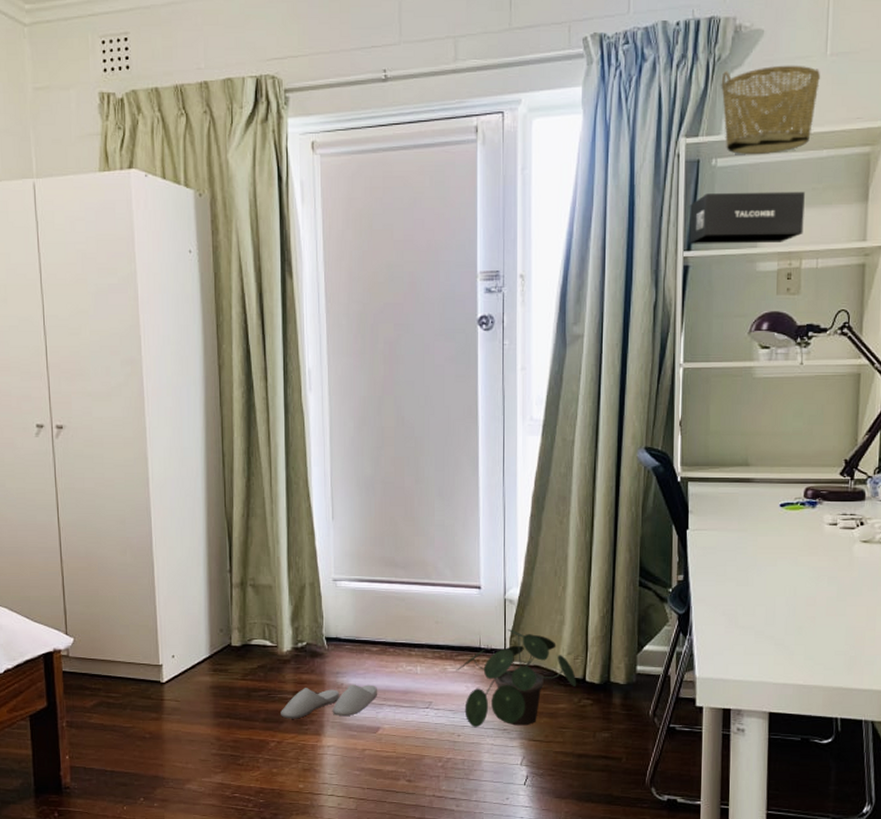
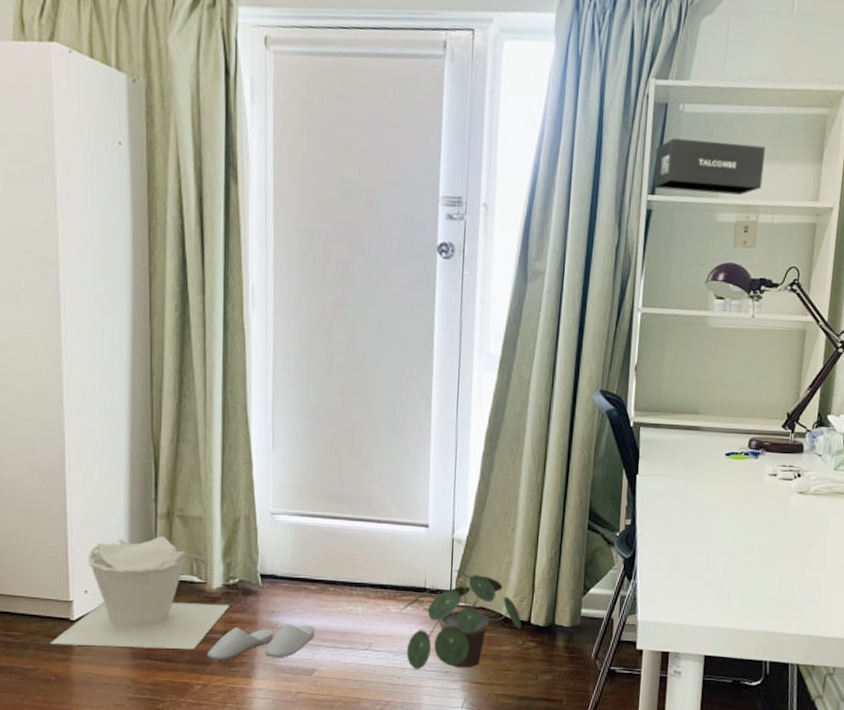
laundry basket: none [144,604,299,709] -> present [50,536,230,650]
basket: present [721,65,821,155] -> none [692,16,787,105]

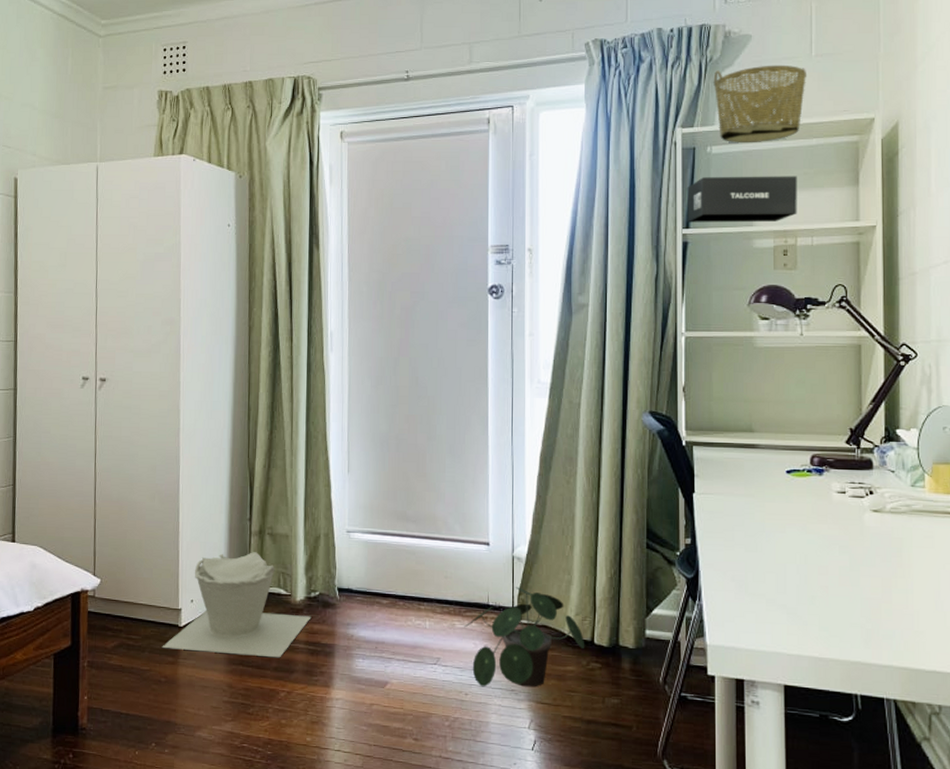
slippers: present [207,624,314,660] -> none [291,637,386,669]
basket: none [692,16,787,105] -> present [713,64,808,143]

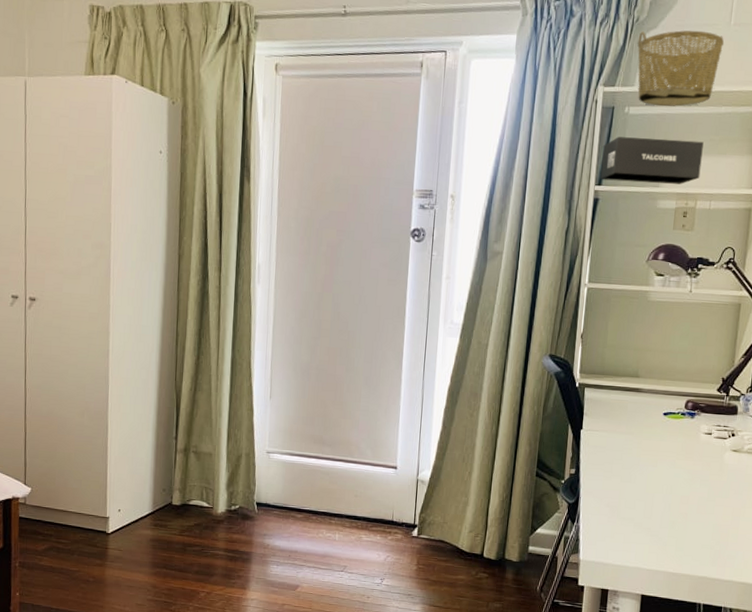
laundry basket: present [162,552,312,658] -> none [90,468,231,563]
potted plant: present [463,587,585,688] -> none [369,506,476,593]

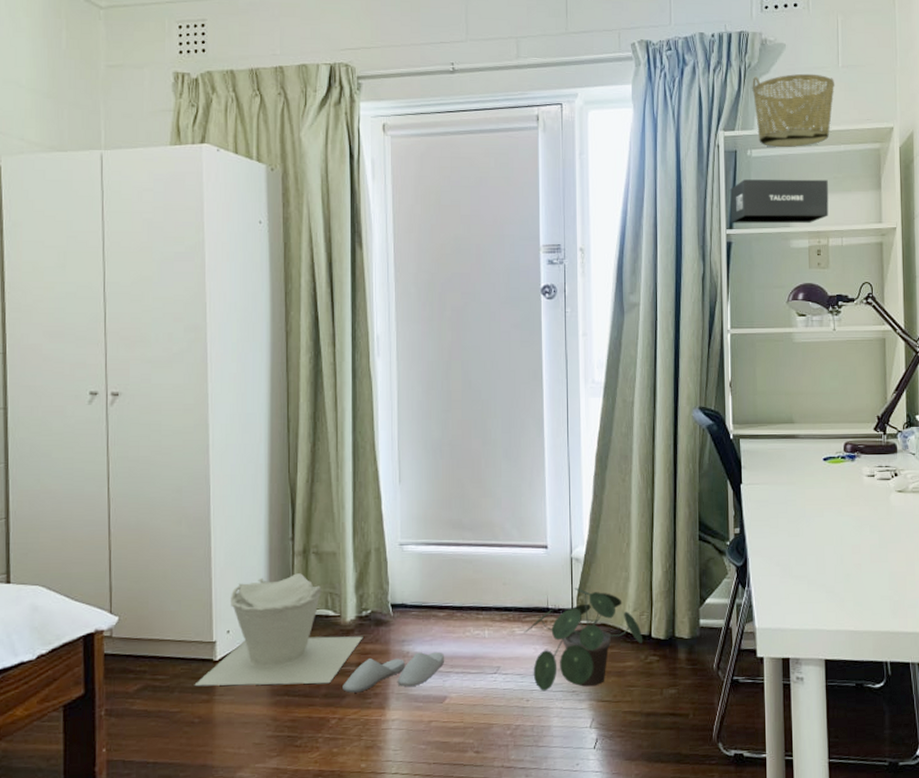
laundry basket: none [90,468,231,563] -> present [194,573,363,687]
slippers: none [211,546,299,574] -> present [343,651,444,693]
potted plant: none [369,506,476,593] -> present [523,588,643,692]

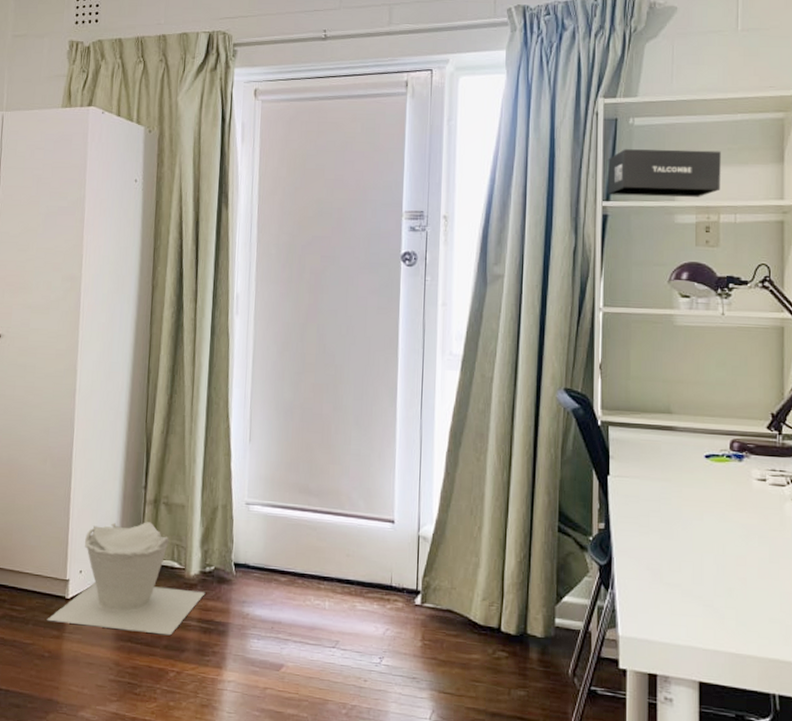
slippers: present [343,651,444,693] -> none [182,615,283,650]
potted plant: present [523,588,643,692] -> none [364,568,492,676]
basket: present [752,73,835,148] -> none [637,37,733,116]

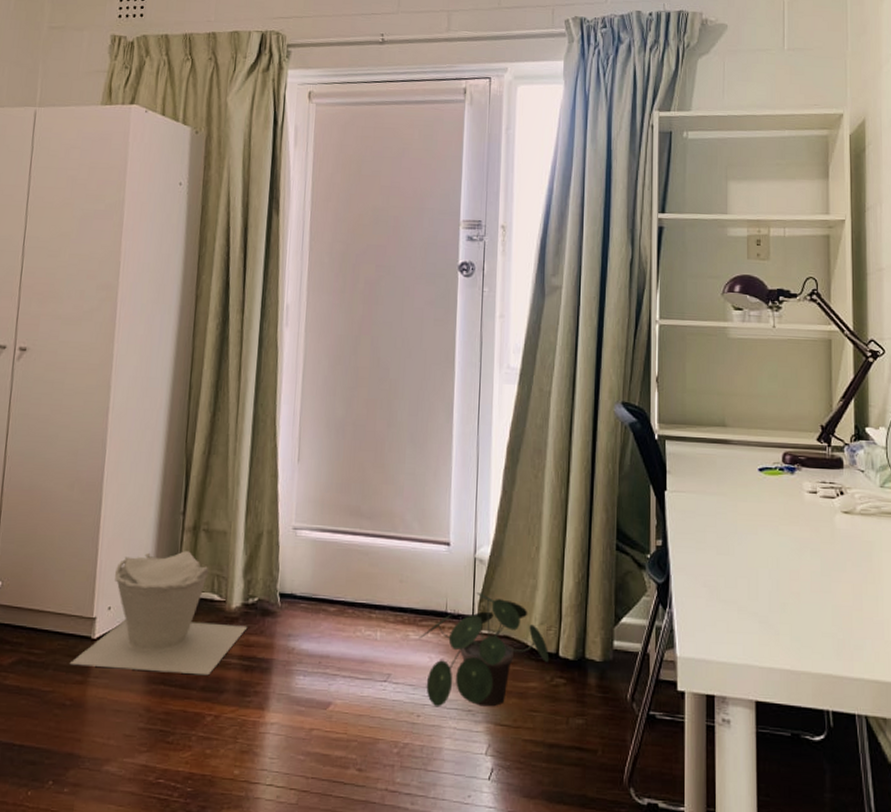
potted plant: none [364,568,492,676] -> present [417,592,550,708]
box: present [608,149,721,198] -> none [663,162,770,211]

